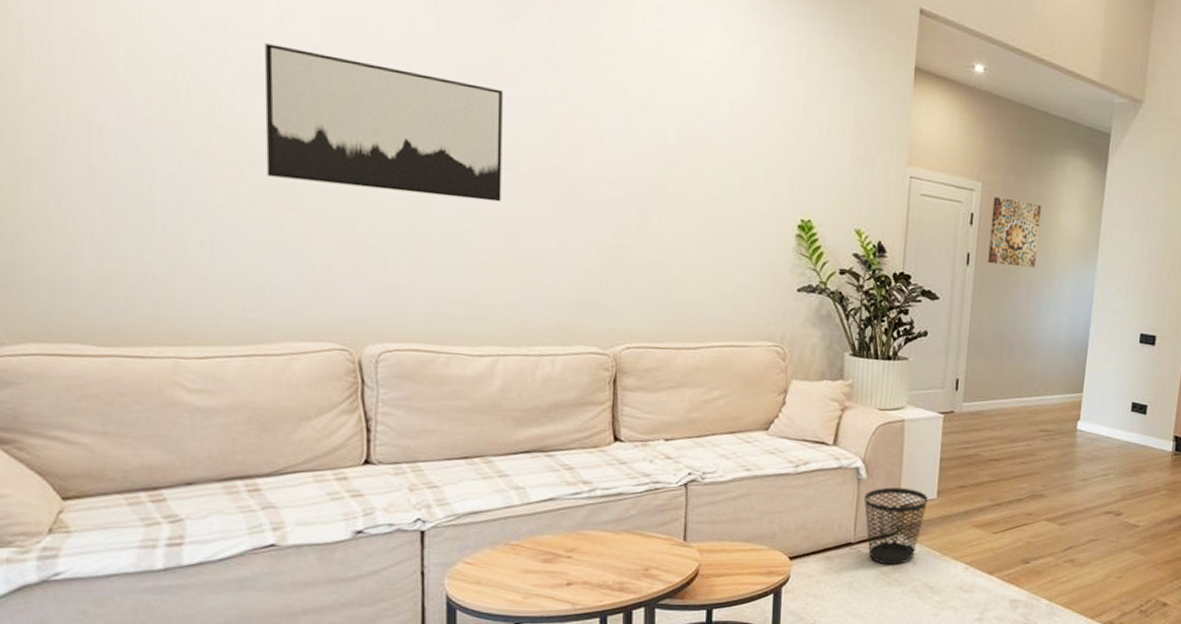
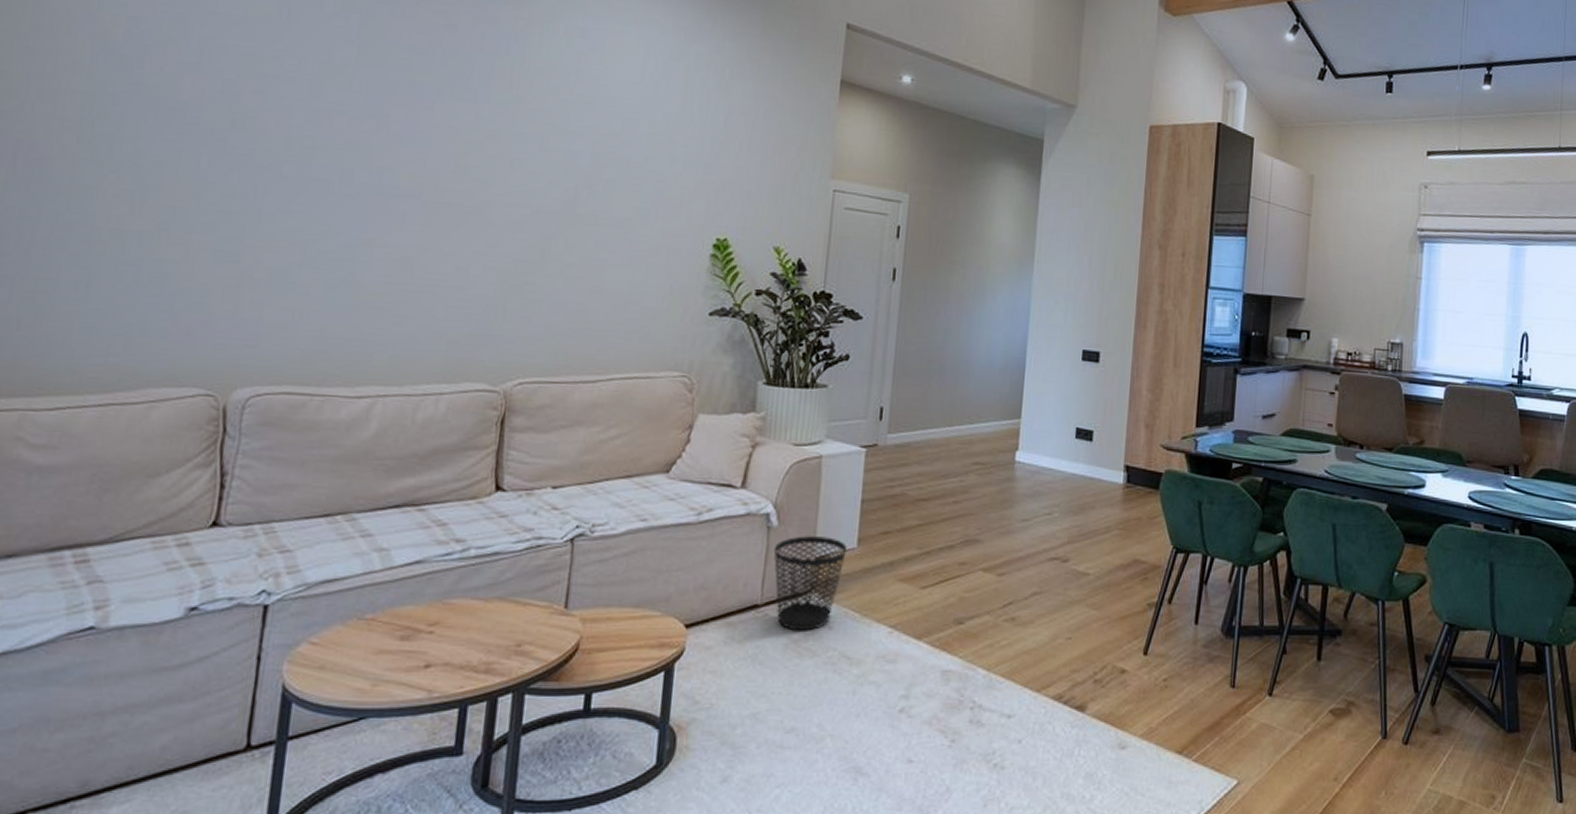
wall art: present [264,43,503,202] -> none [158,78,415,230]
wall art: present [988,196,1042,267] -> none [915,208,973,281]

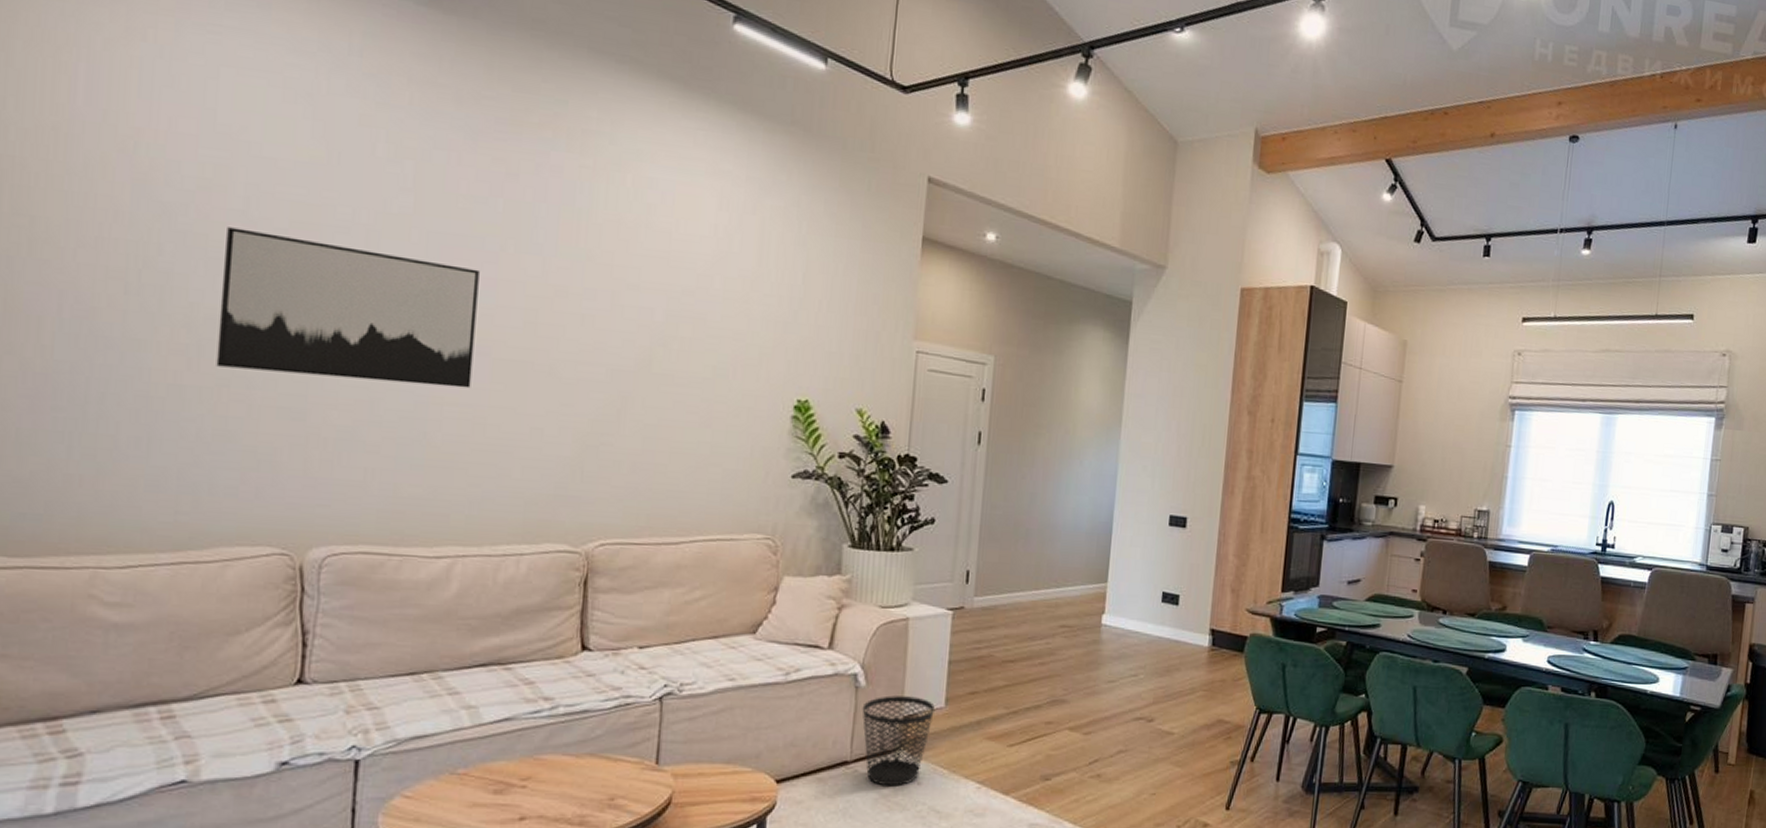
wall art: none [158,78,415,230] -> present [216,227,480,389]

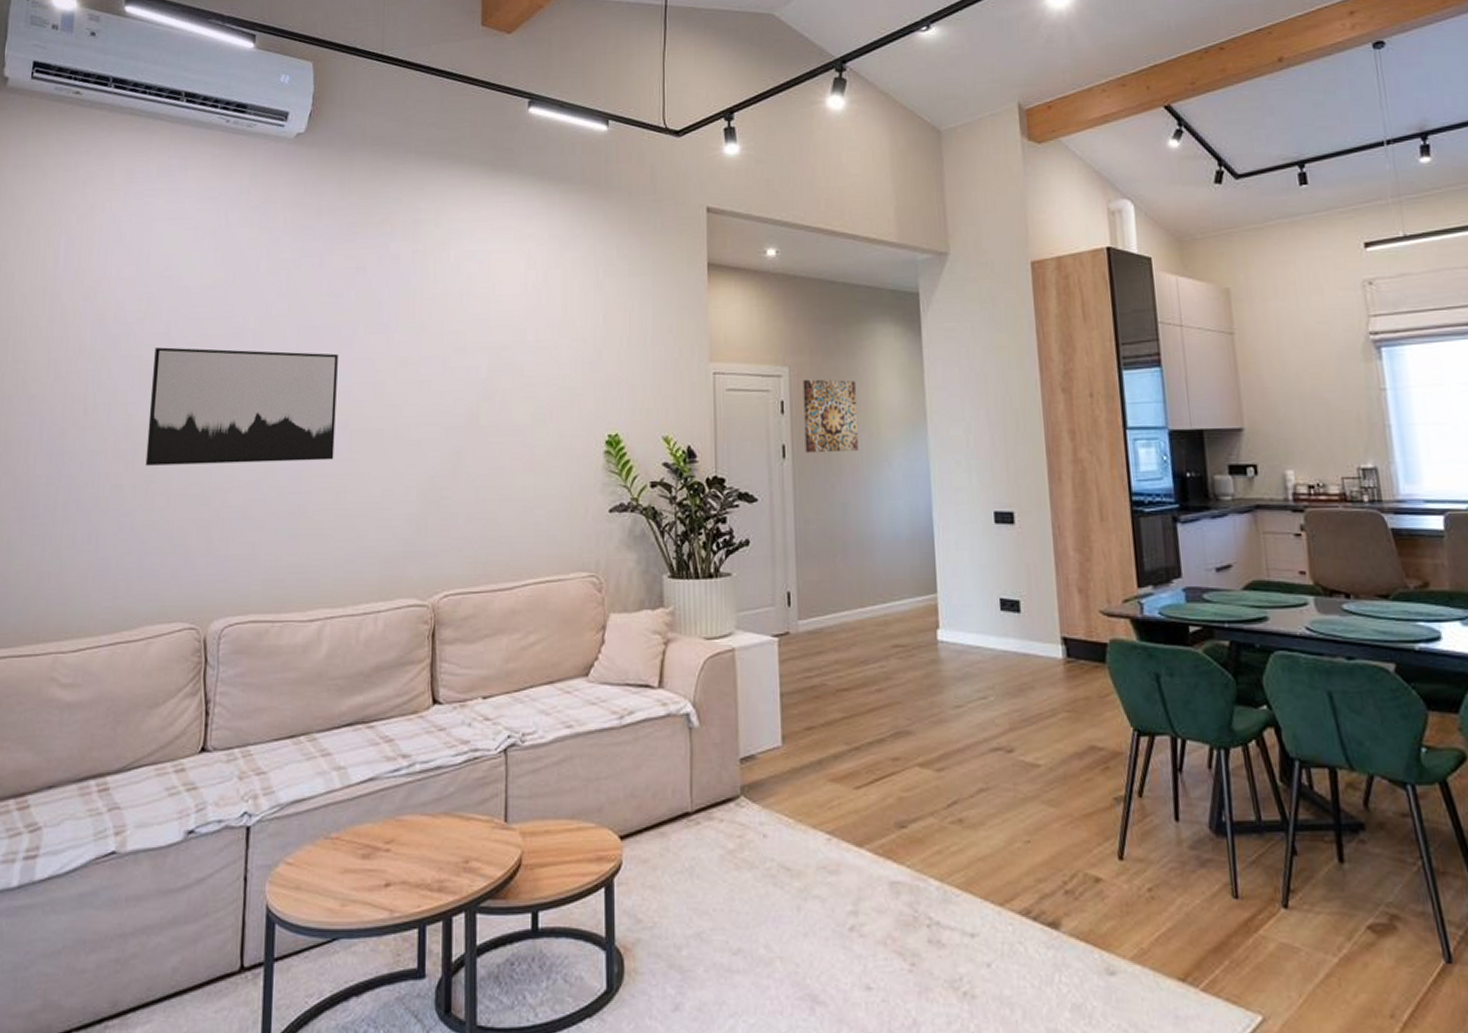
wastebasket: present [862,695,935,787] -> none [698,736,772,840]
wall art: none [1001,370,1060,446] -> present [803,379,859,454]

